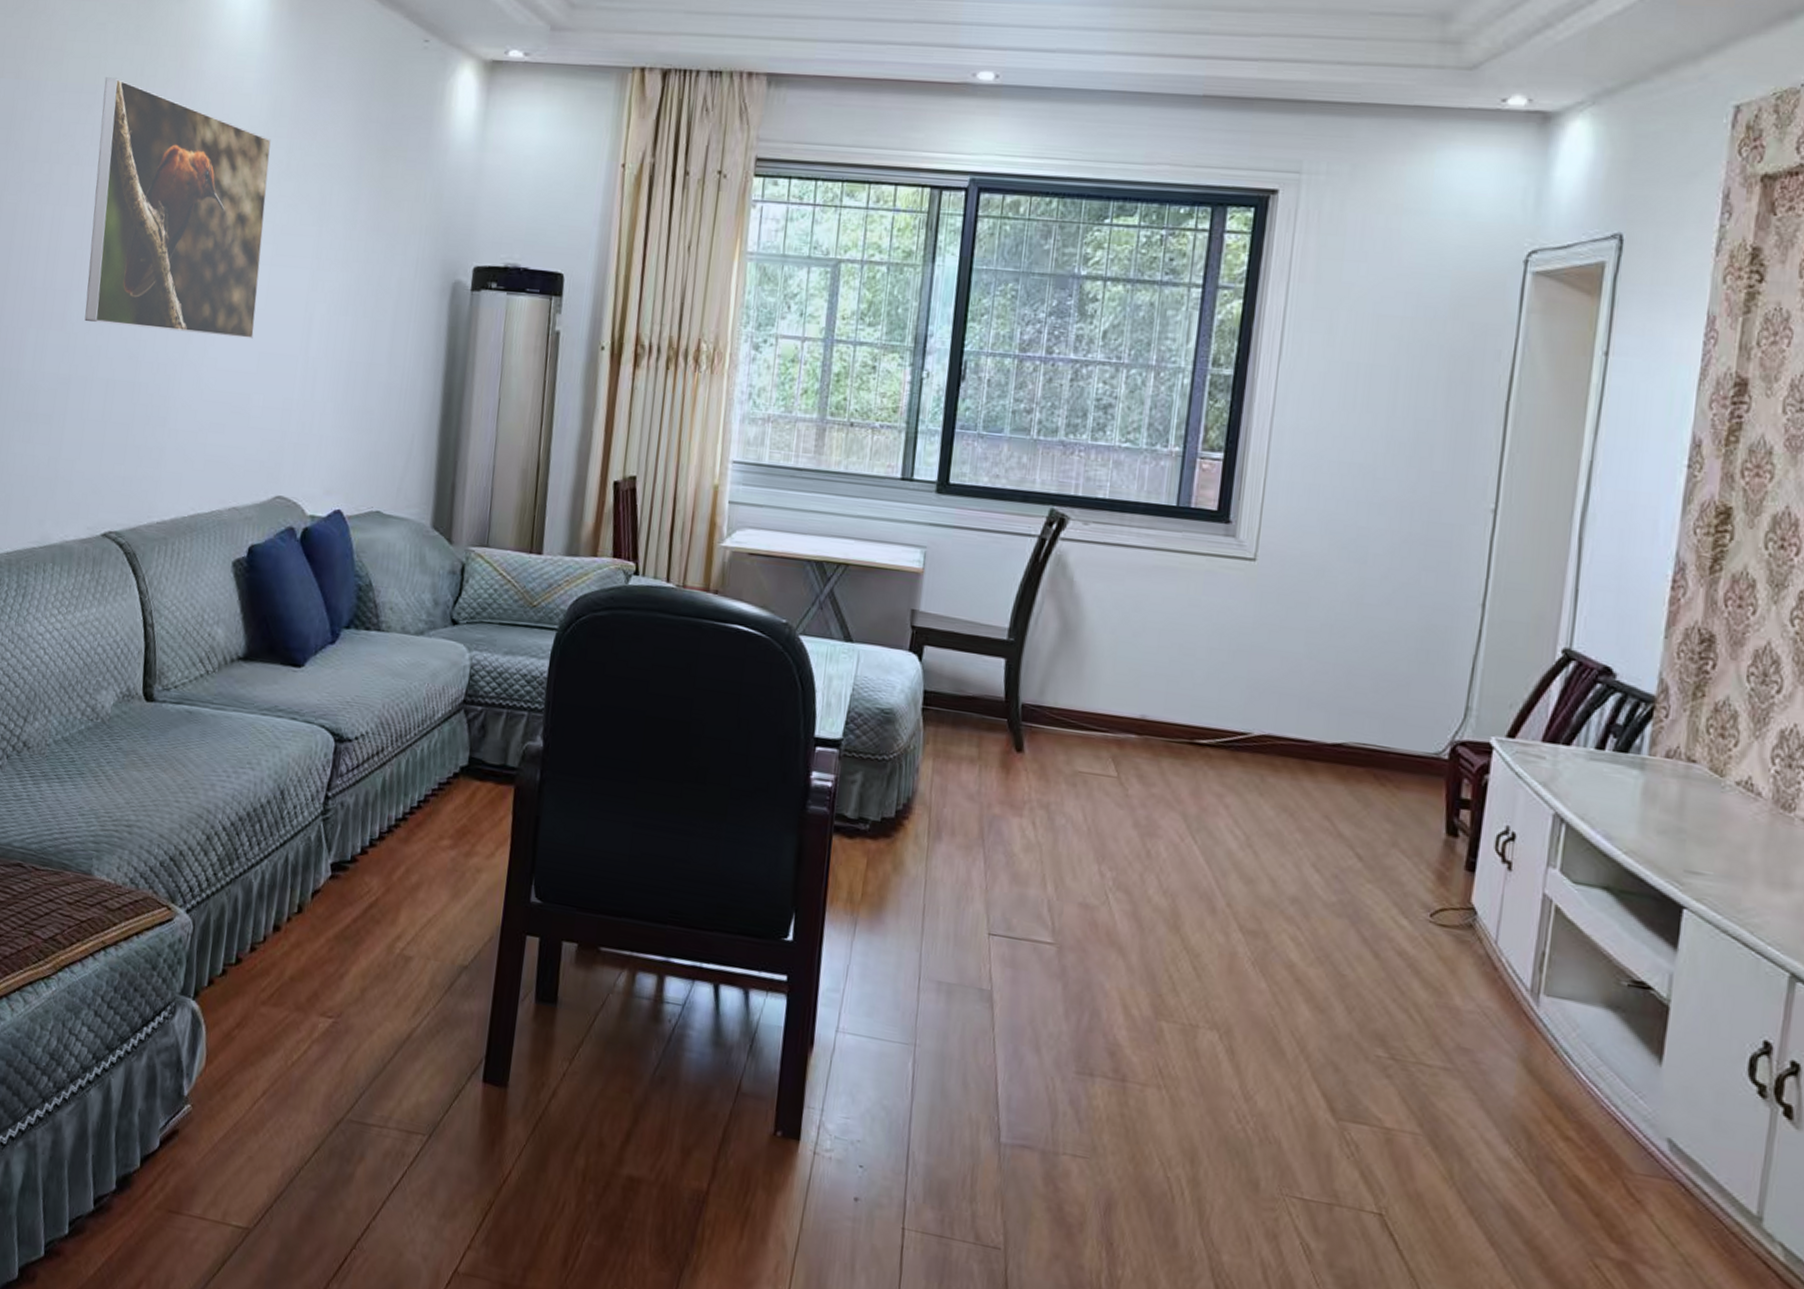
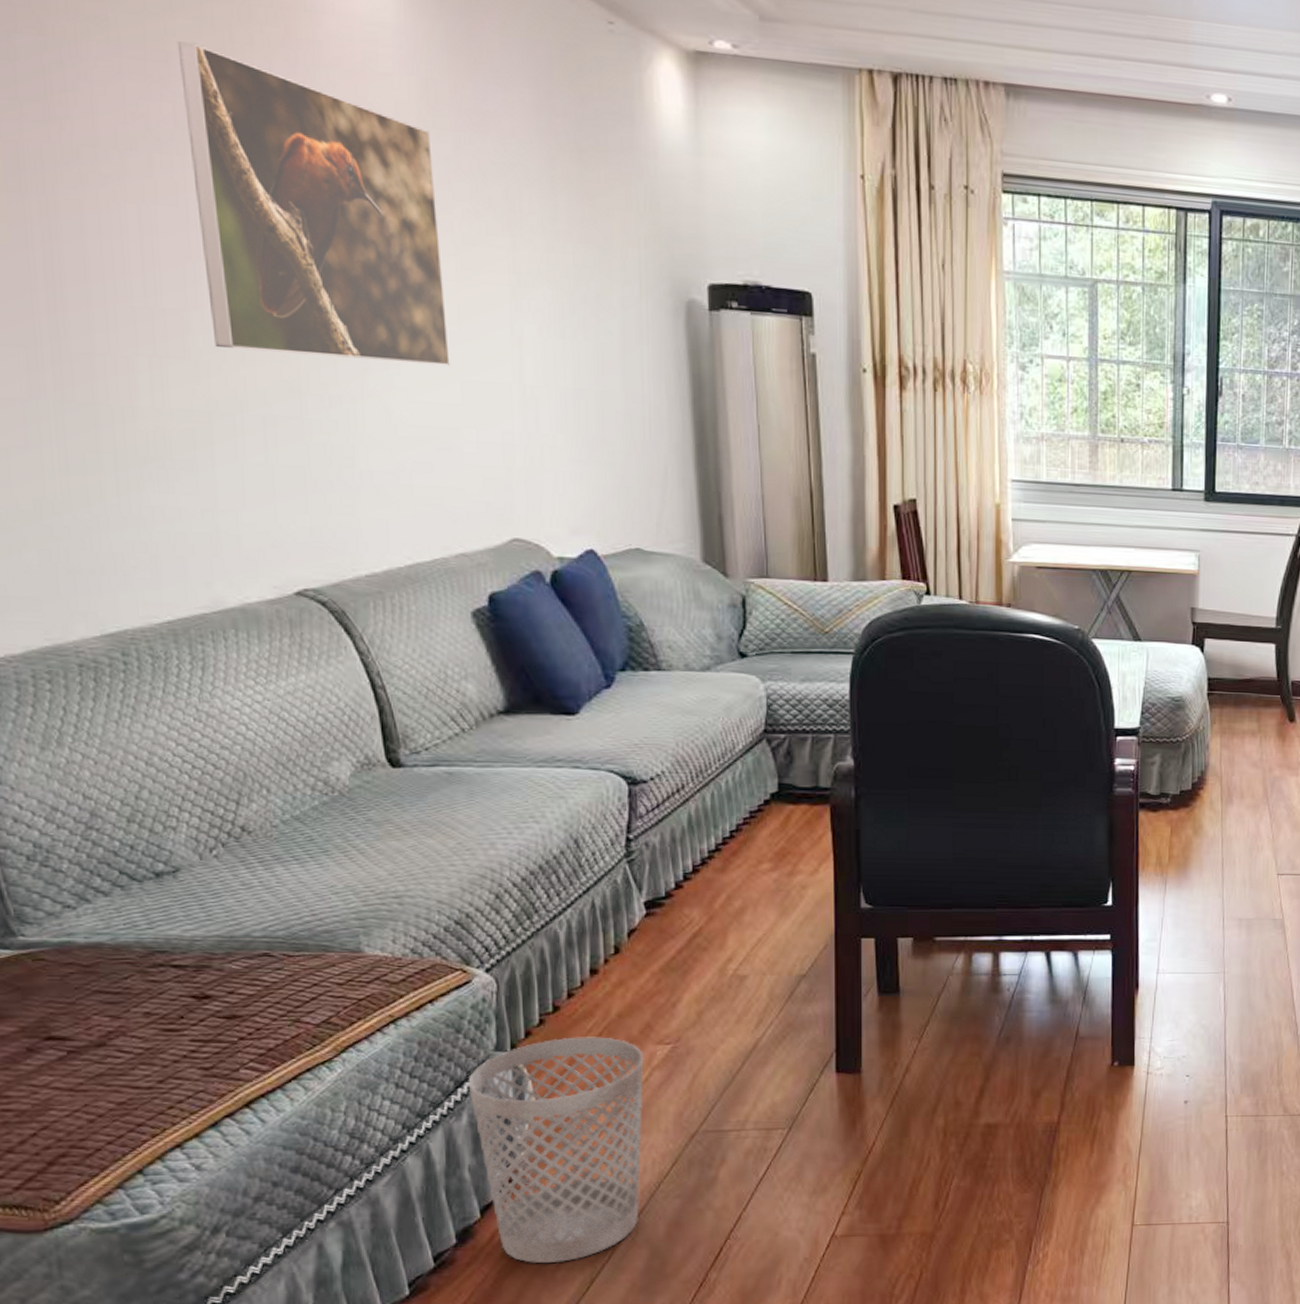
wastebasket: none [151,991,307,1236] -> present [468,1037,644,1264]

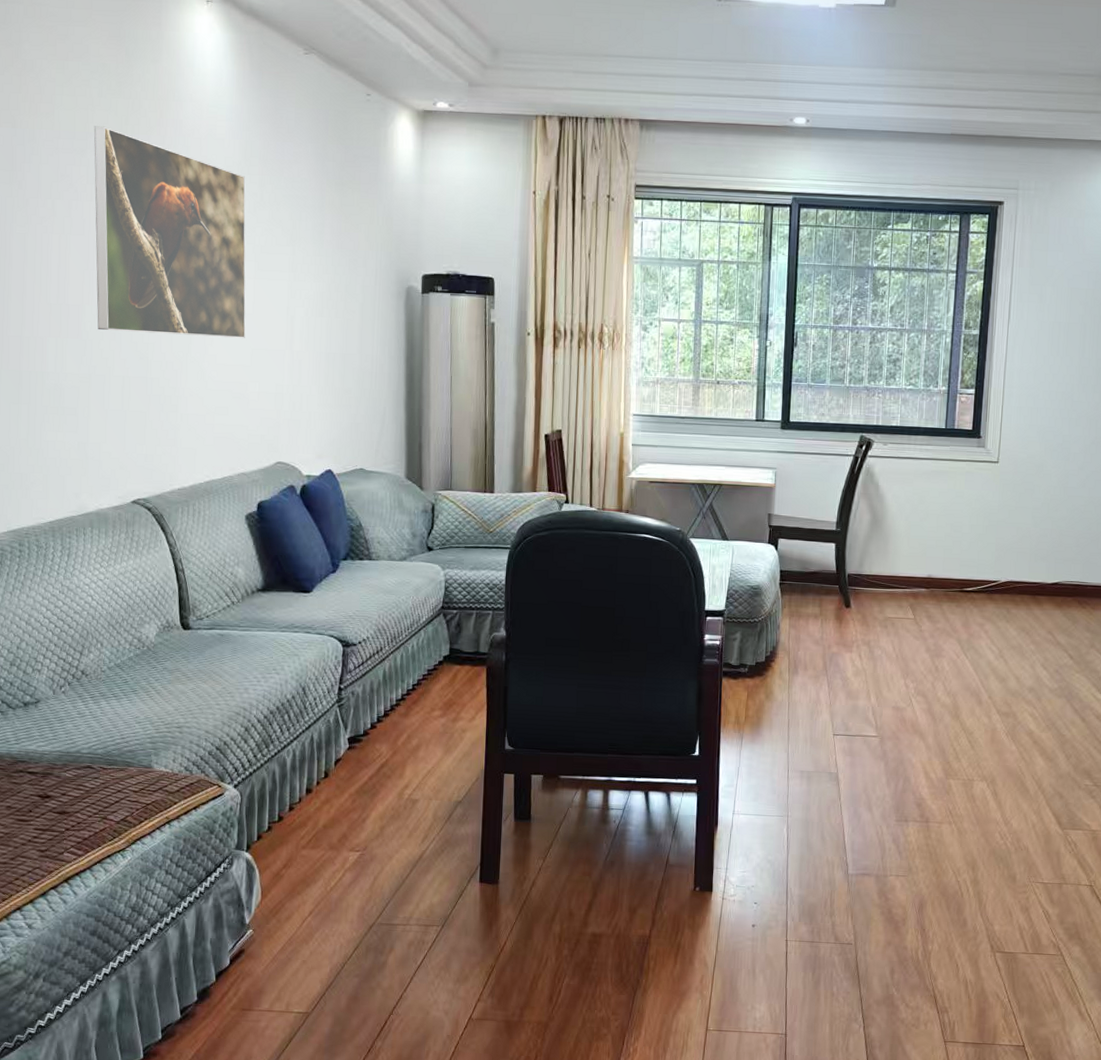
wastebasket: present [468,1037,644,1264] -> none [215,842,340,1023]

